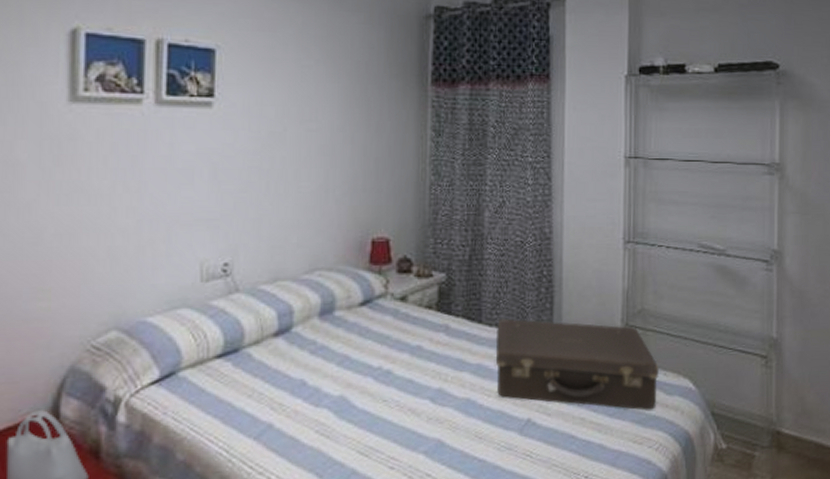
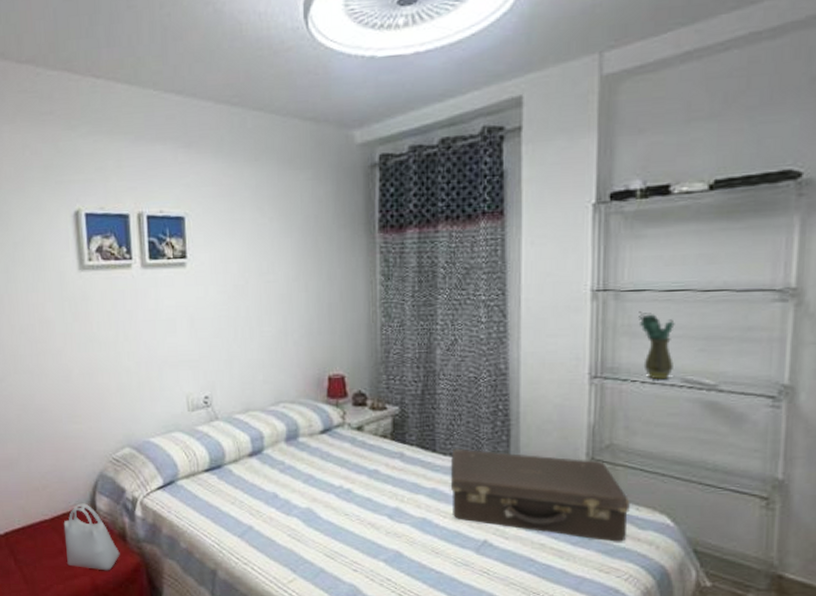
vase: none [663,179,692,245] -> present [638,311,675,380]

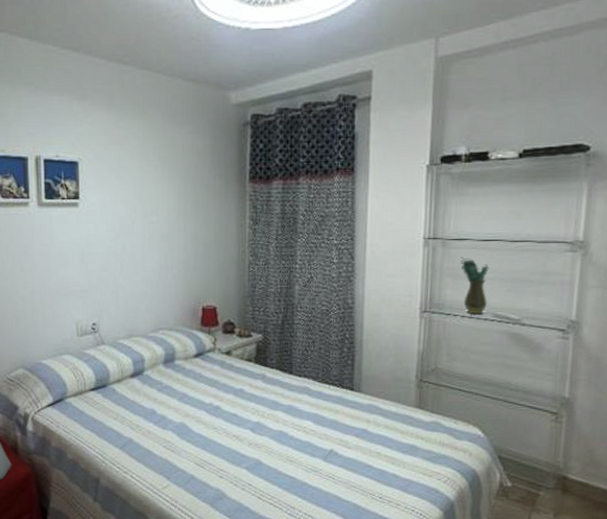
suitcase: present [450,448,630,542] -> none [304,371,450,450]

